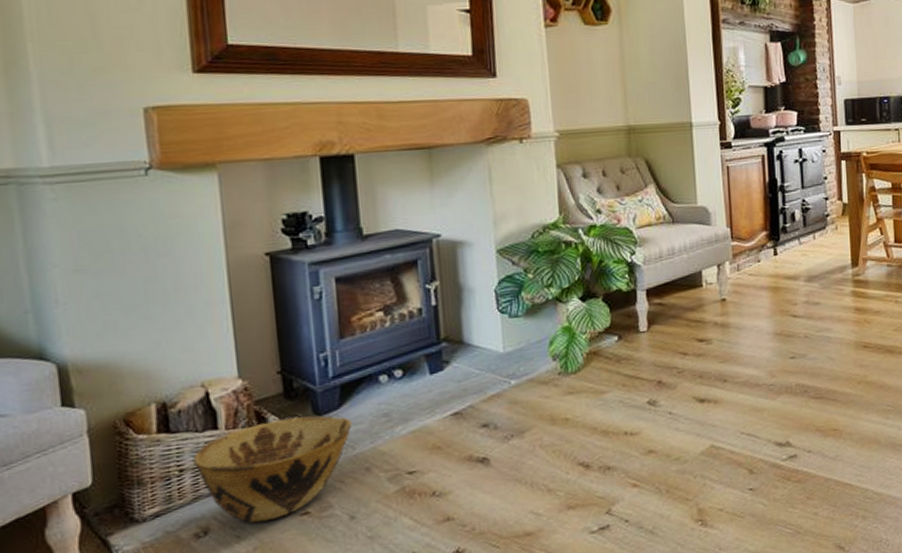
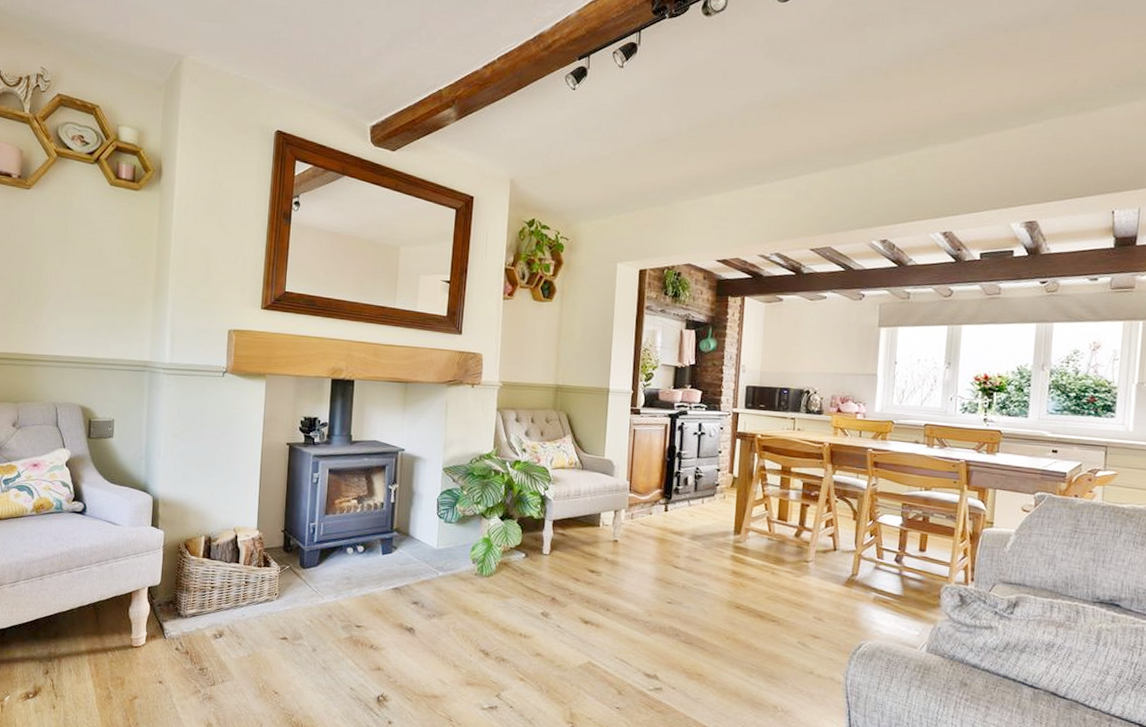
woven basket: present [193,415,353,523] -> none [221,565,325,638]

